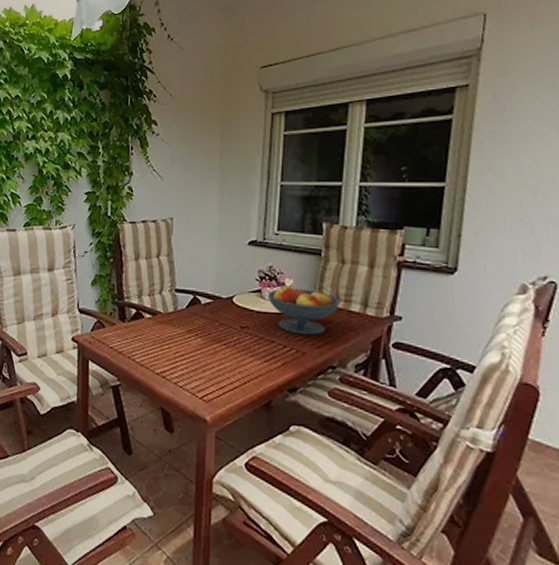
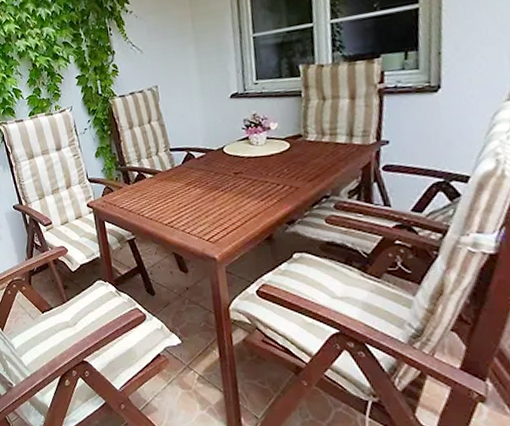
fruit bowl: present [267,285,341,336] -> none [255,128,327,172]

